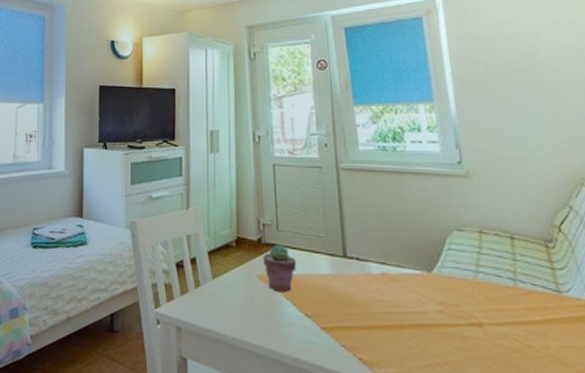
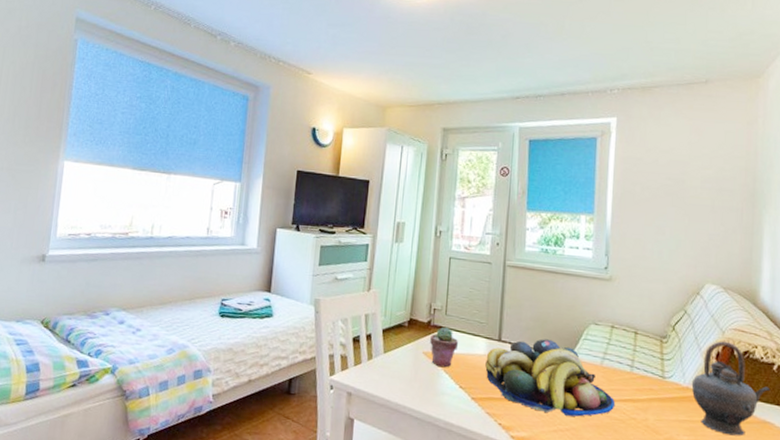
fruit bowl: none [332,252,502,347] -> present [485,339,614,417]

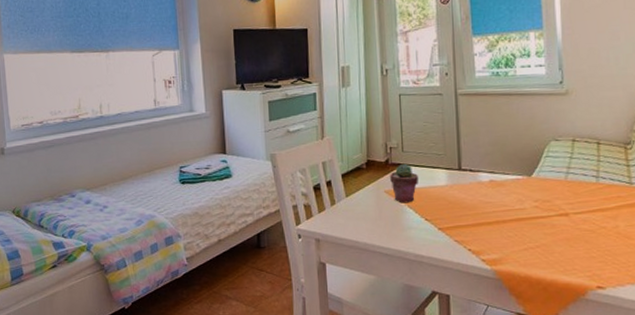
fruit bowl: present [485,339,614,417] -> none [448,161,583,234]

